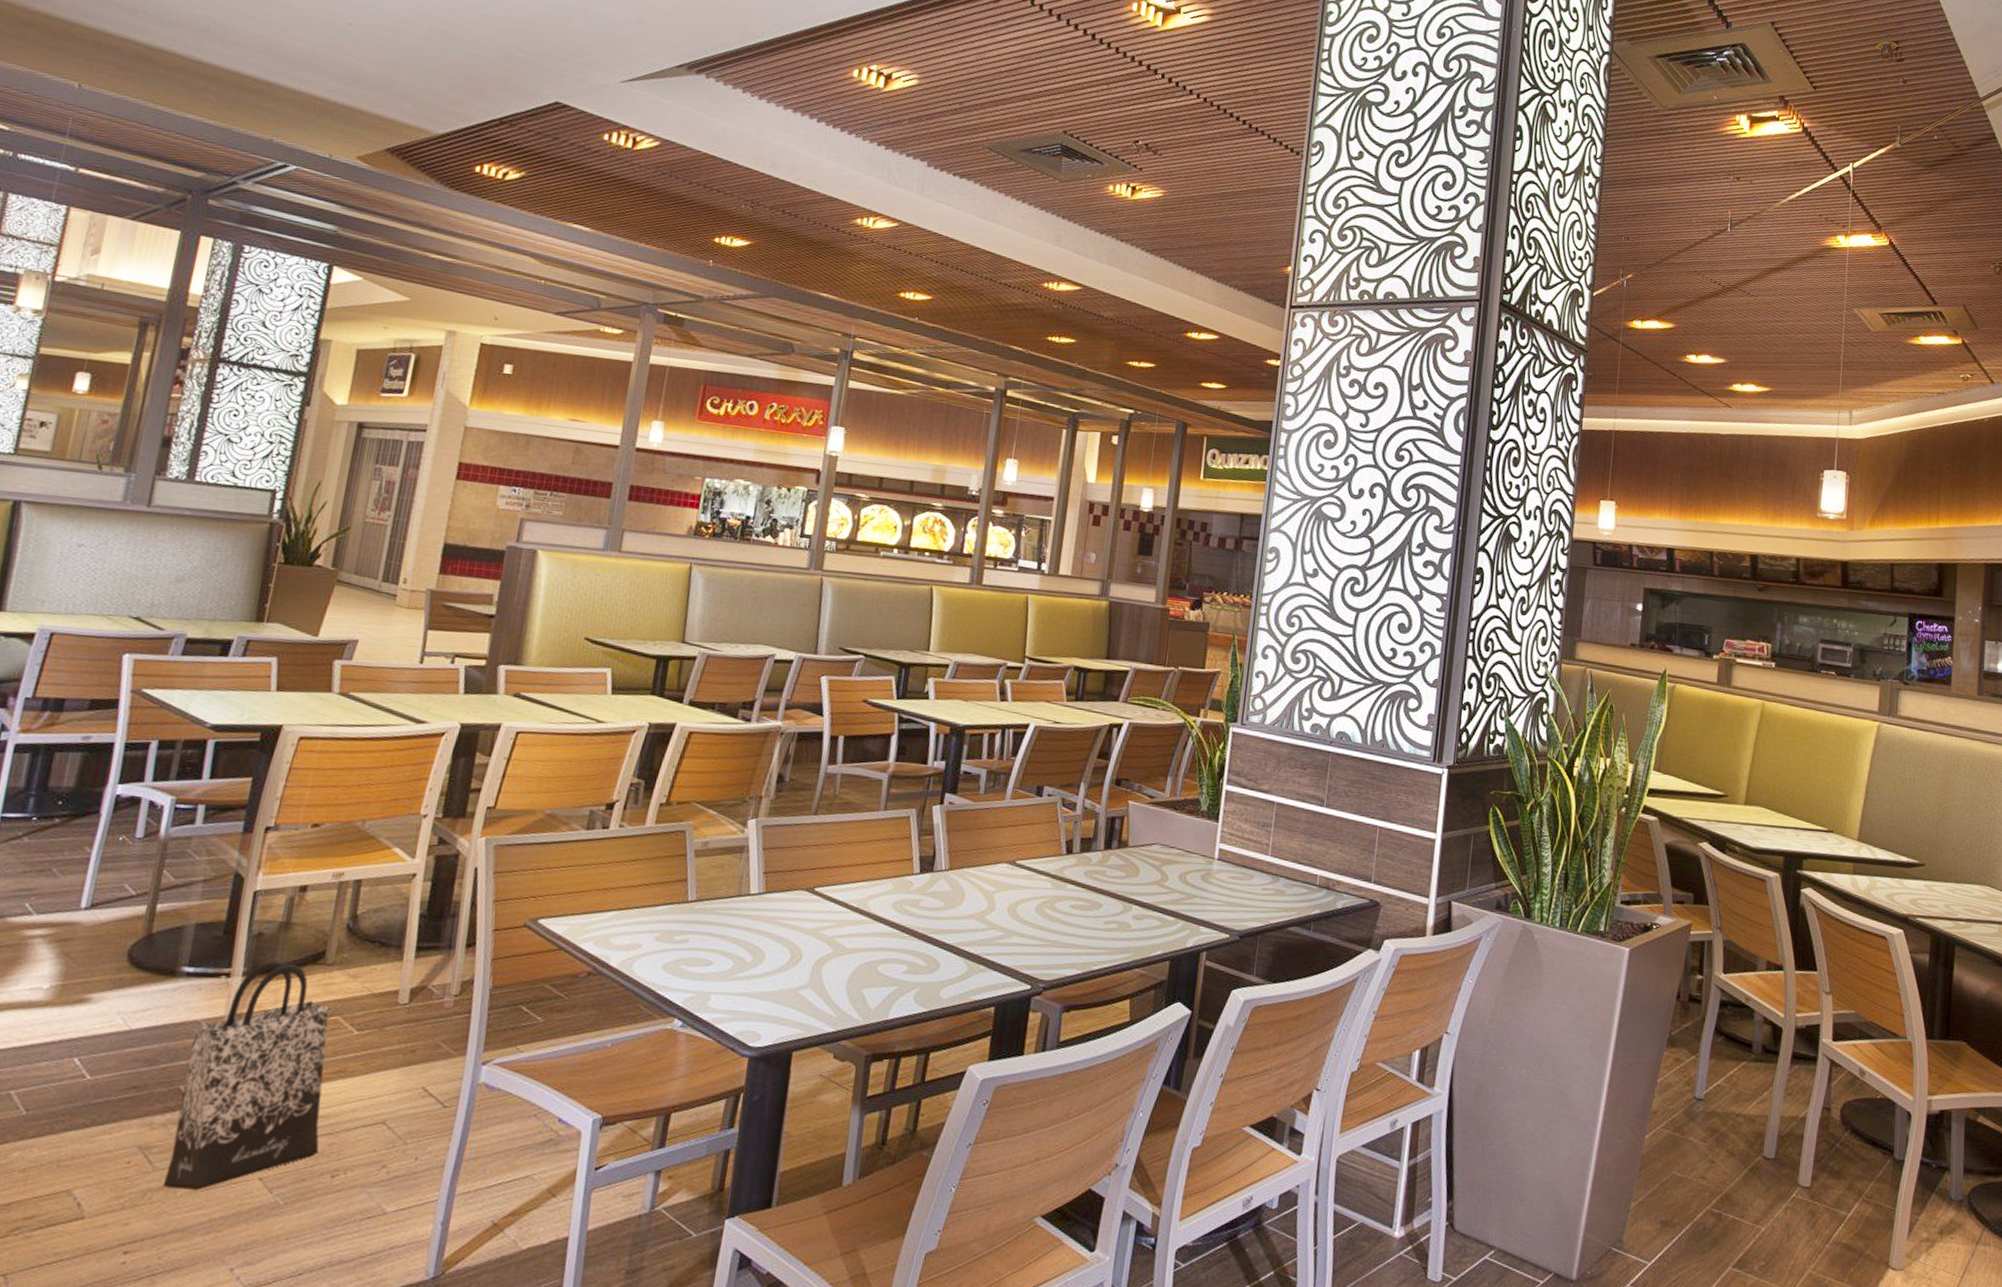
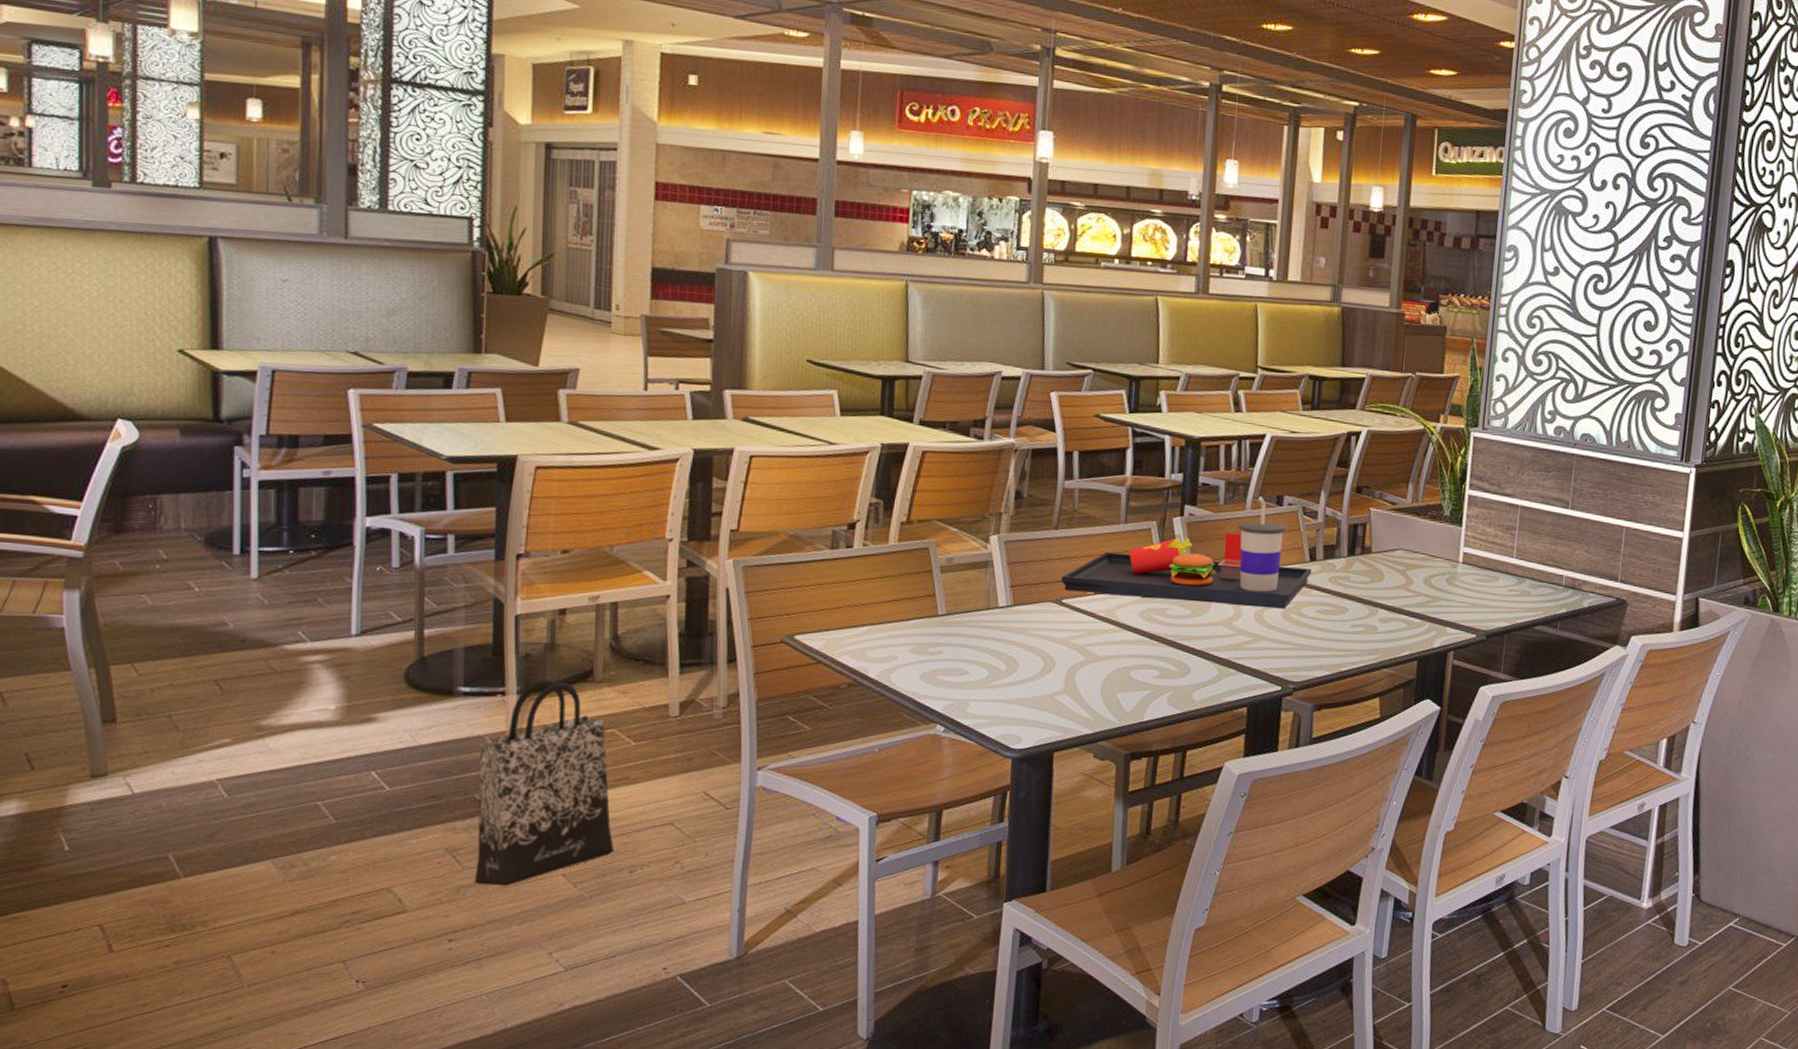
food tray: none [815,785,1068,903] -> present [1060,496,1312,609]

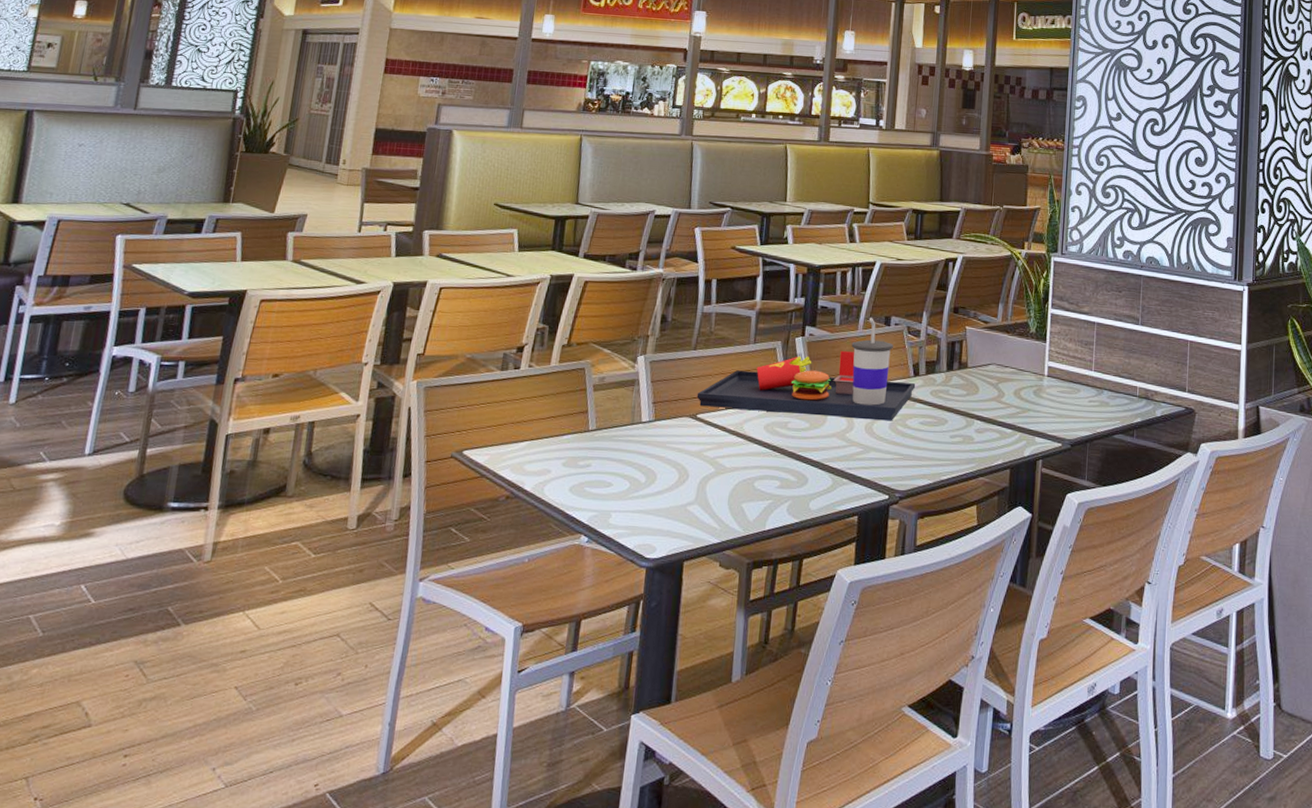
shopping bag: present [475,679,614,886] -> none [156,494,291,699]

